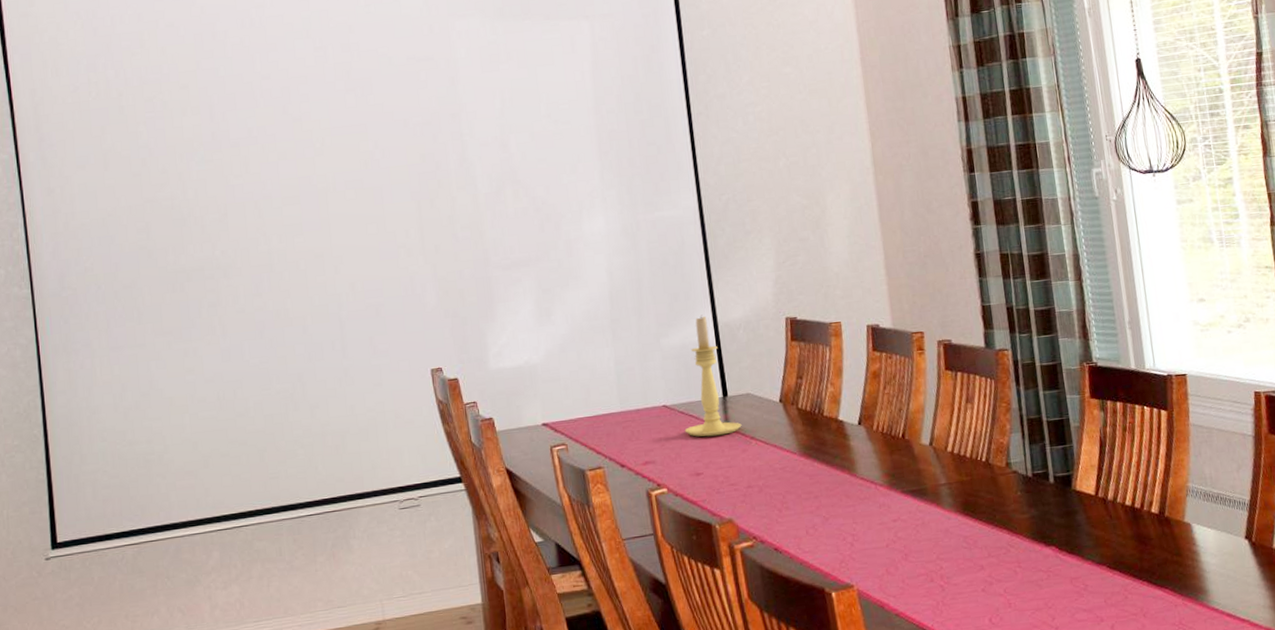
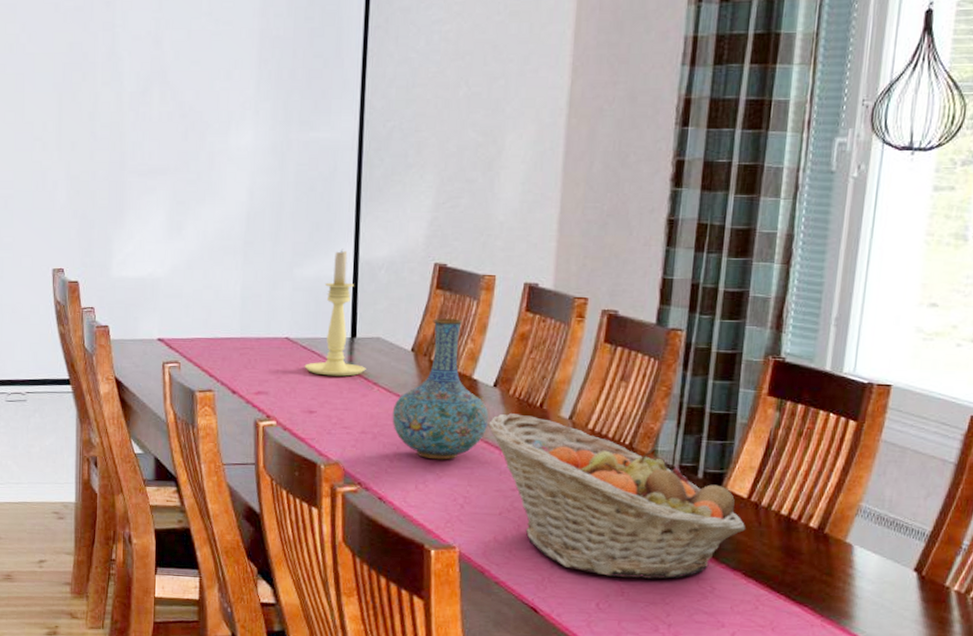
vase: none [772,366,861,503] -> present [392,318,489,460]
fruit basket: none [859,447,1101,591] -> present [487,413,746,579]

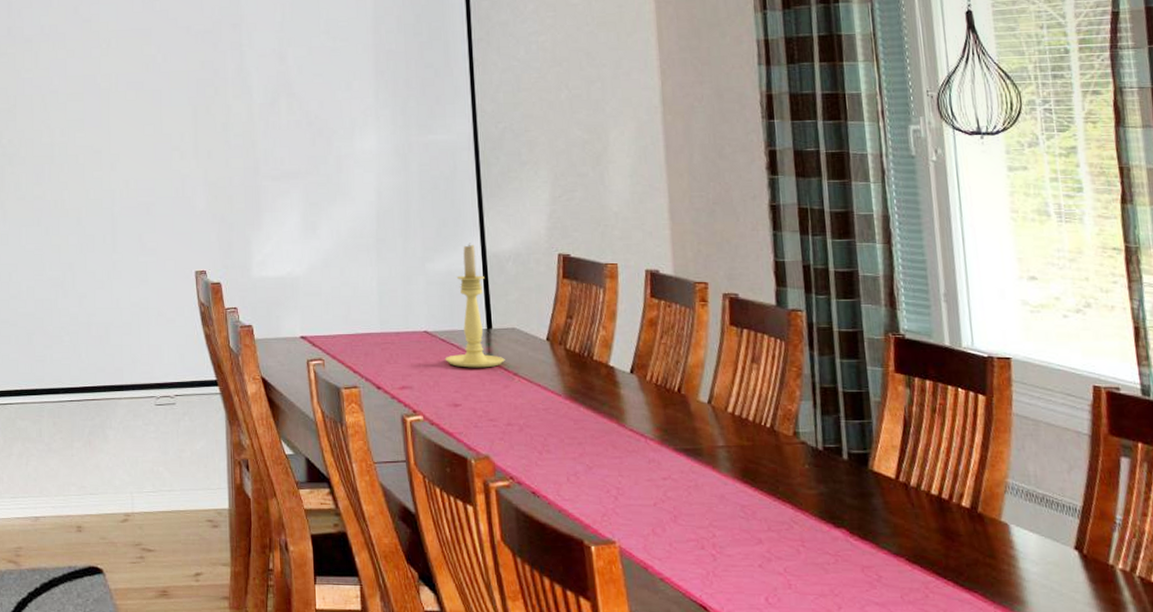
vase: present [392,318,489,460] -> none [535,307,631,450]
fruit basket: present [487,413,746,579] -> none [629,400,901,569]

